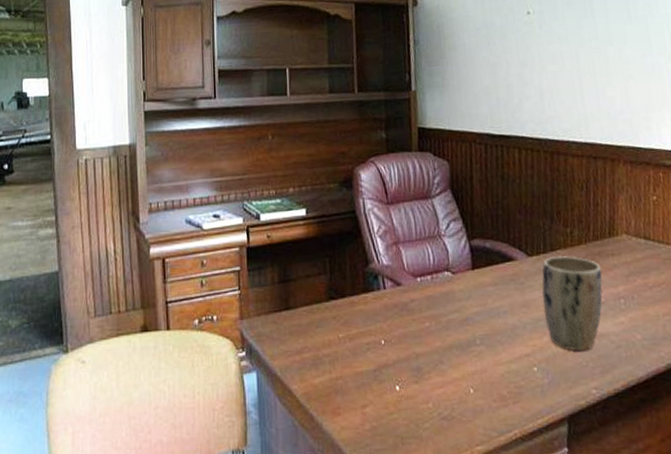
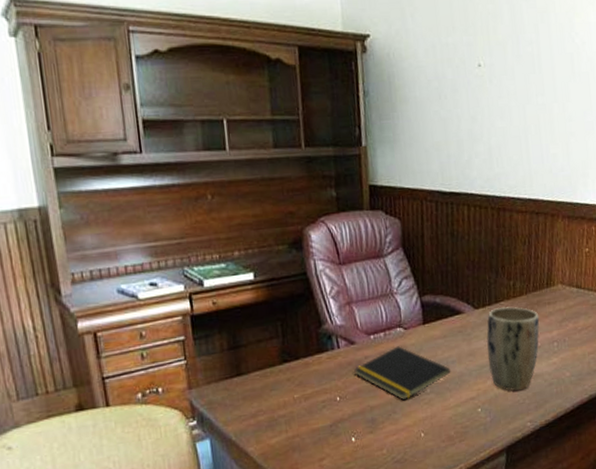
notepad: none [400,291,503,350] -> present [354,346,451,401]

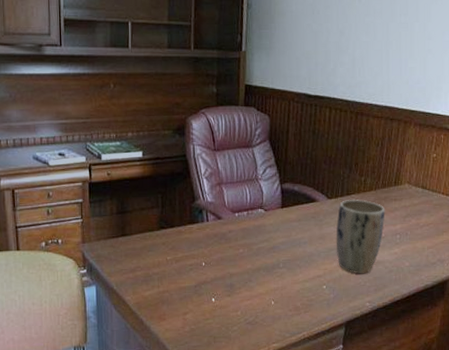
notepad: present [354,346,451,401] -> none [219,225,302,272]

